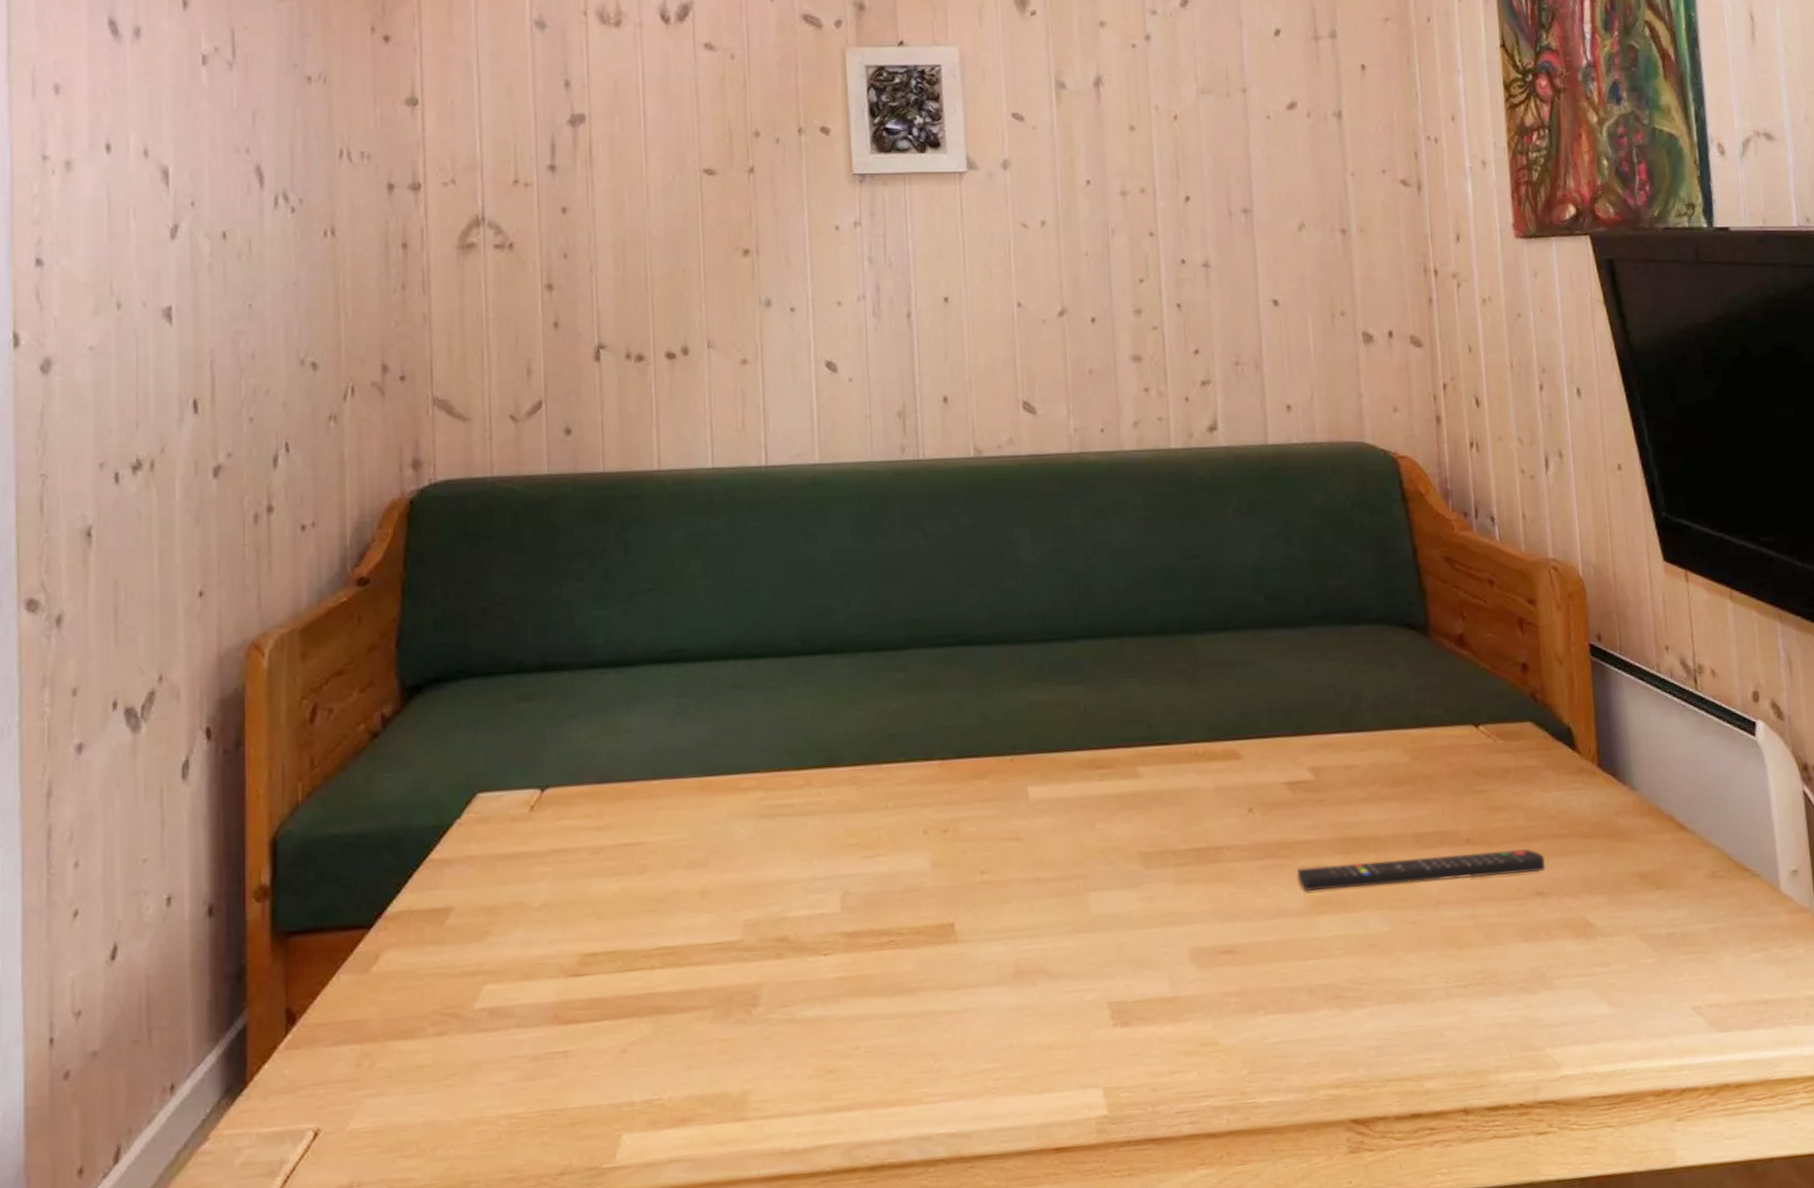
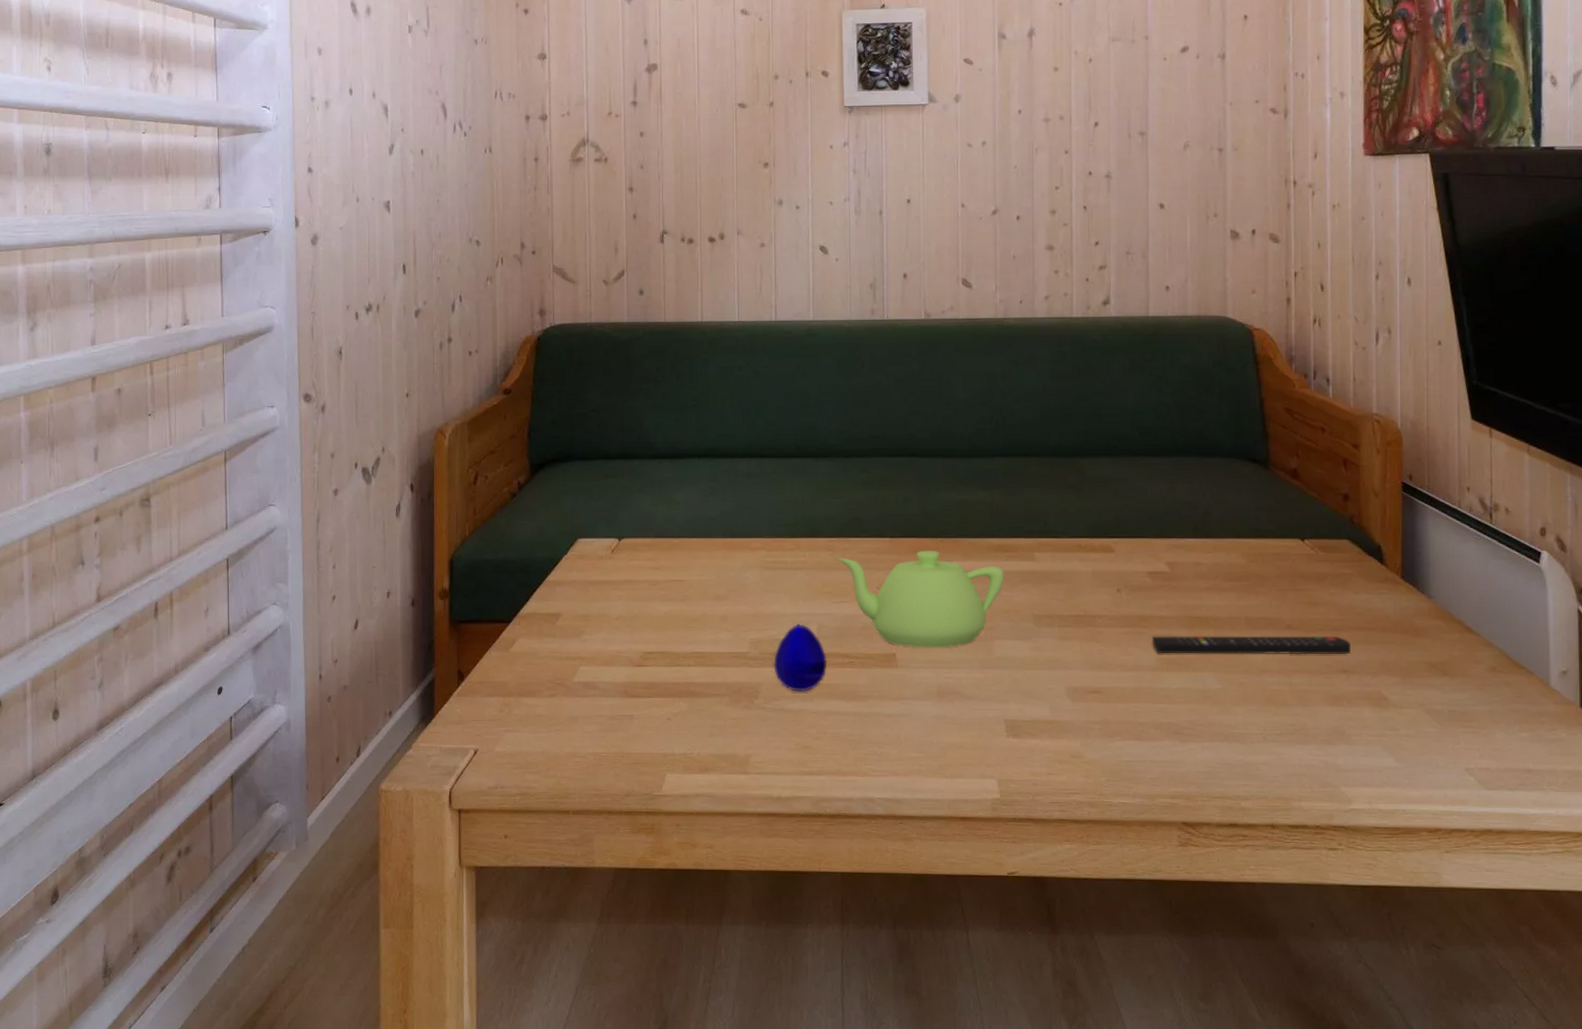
decorative egg: none [779,892,858,991] -> present [774,624,828,692]
teapot: none [866,773,1099,913] -> present [838,550,1004,648]

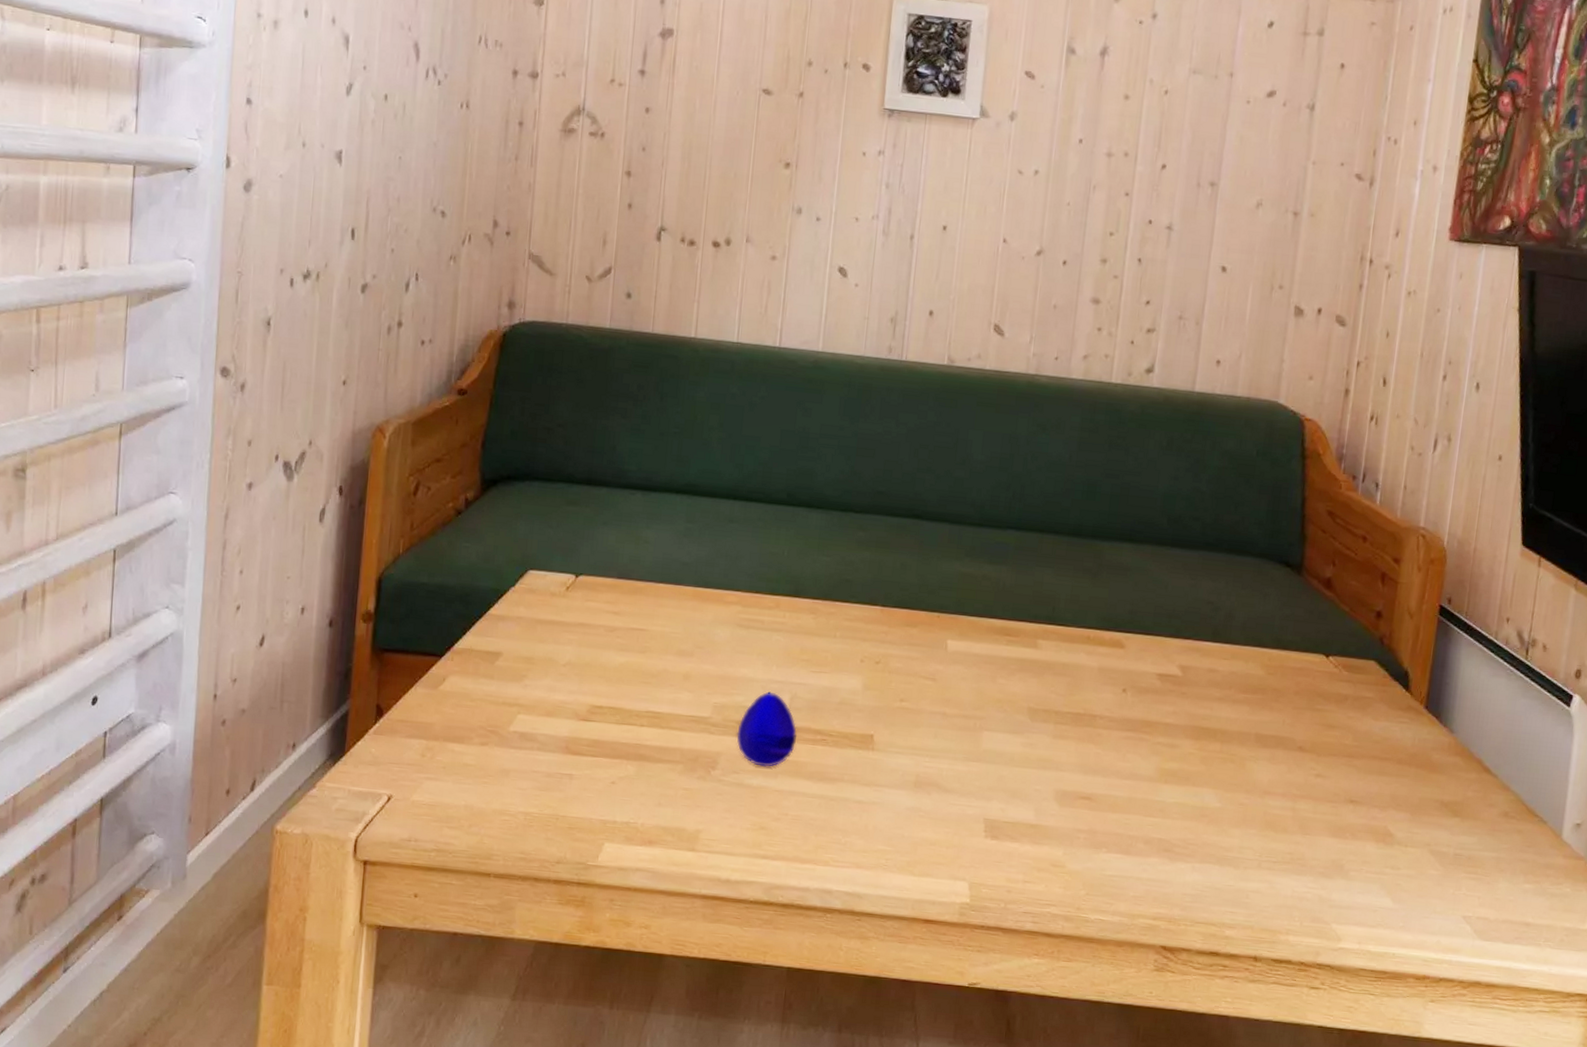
teapot: present [838,550,1004,648] -> none [821,623,1003,734]
remote control: present [1152,636,1351,655] -> none [1153,744,1363,784]

